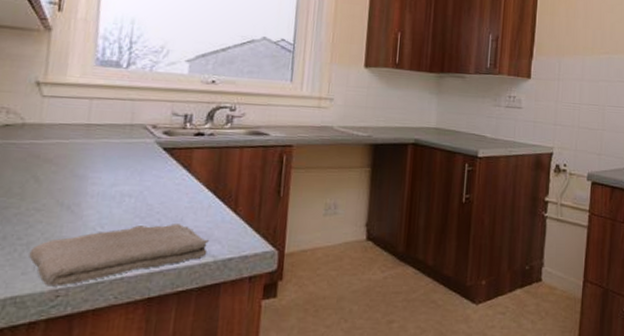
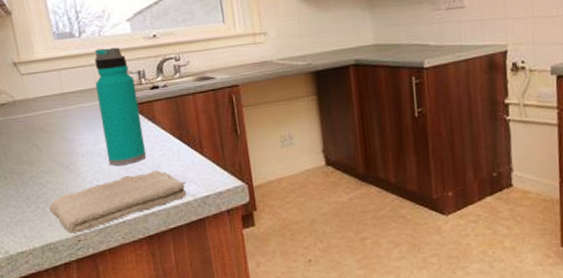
water bottle: none [122,84,178,213] -> present [94,47,147,166]

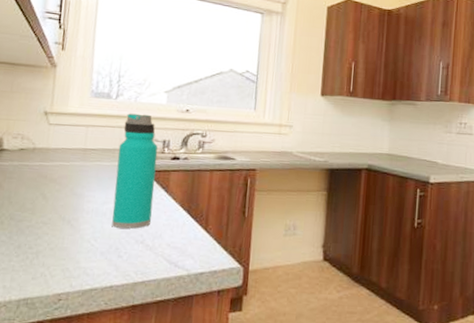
washcloth: present [49,170,187,234] -> none [38,239,183,291]

